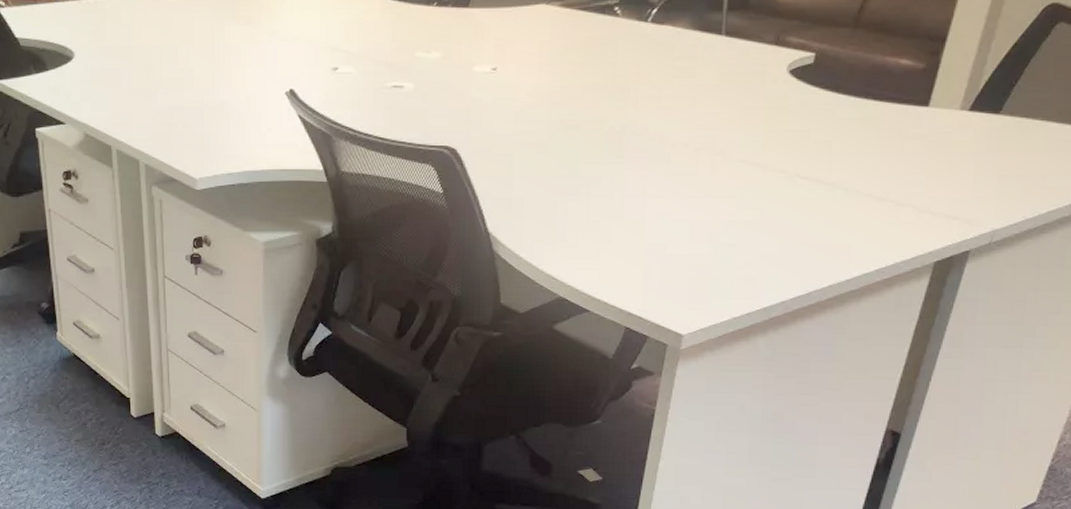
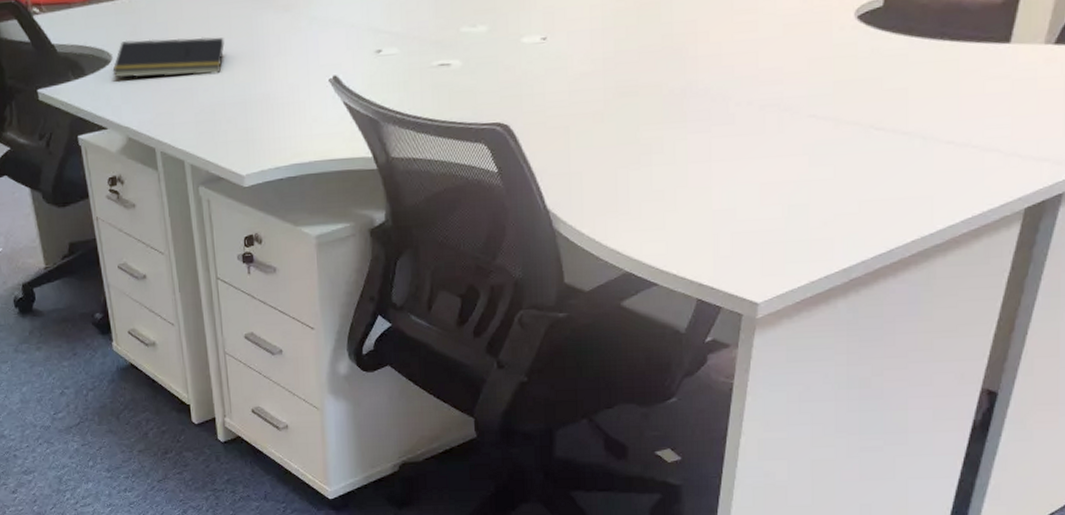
notepad: none [74,39,186,79] -> present [112,37,225,78]

